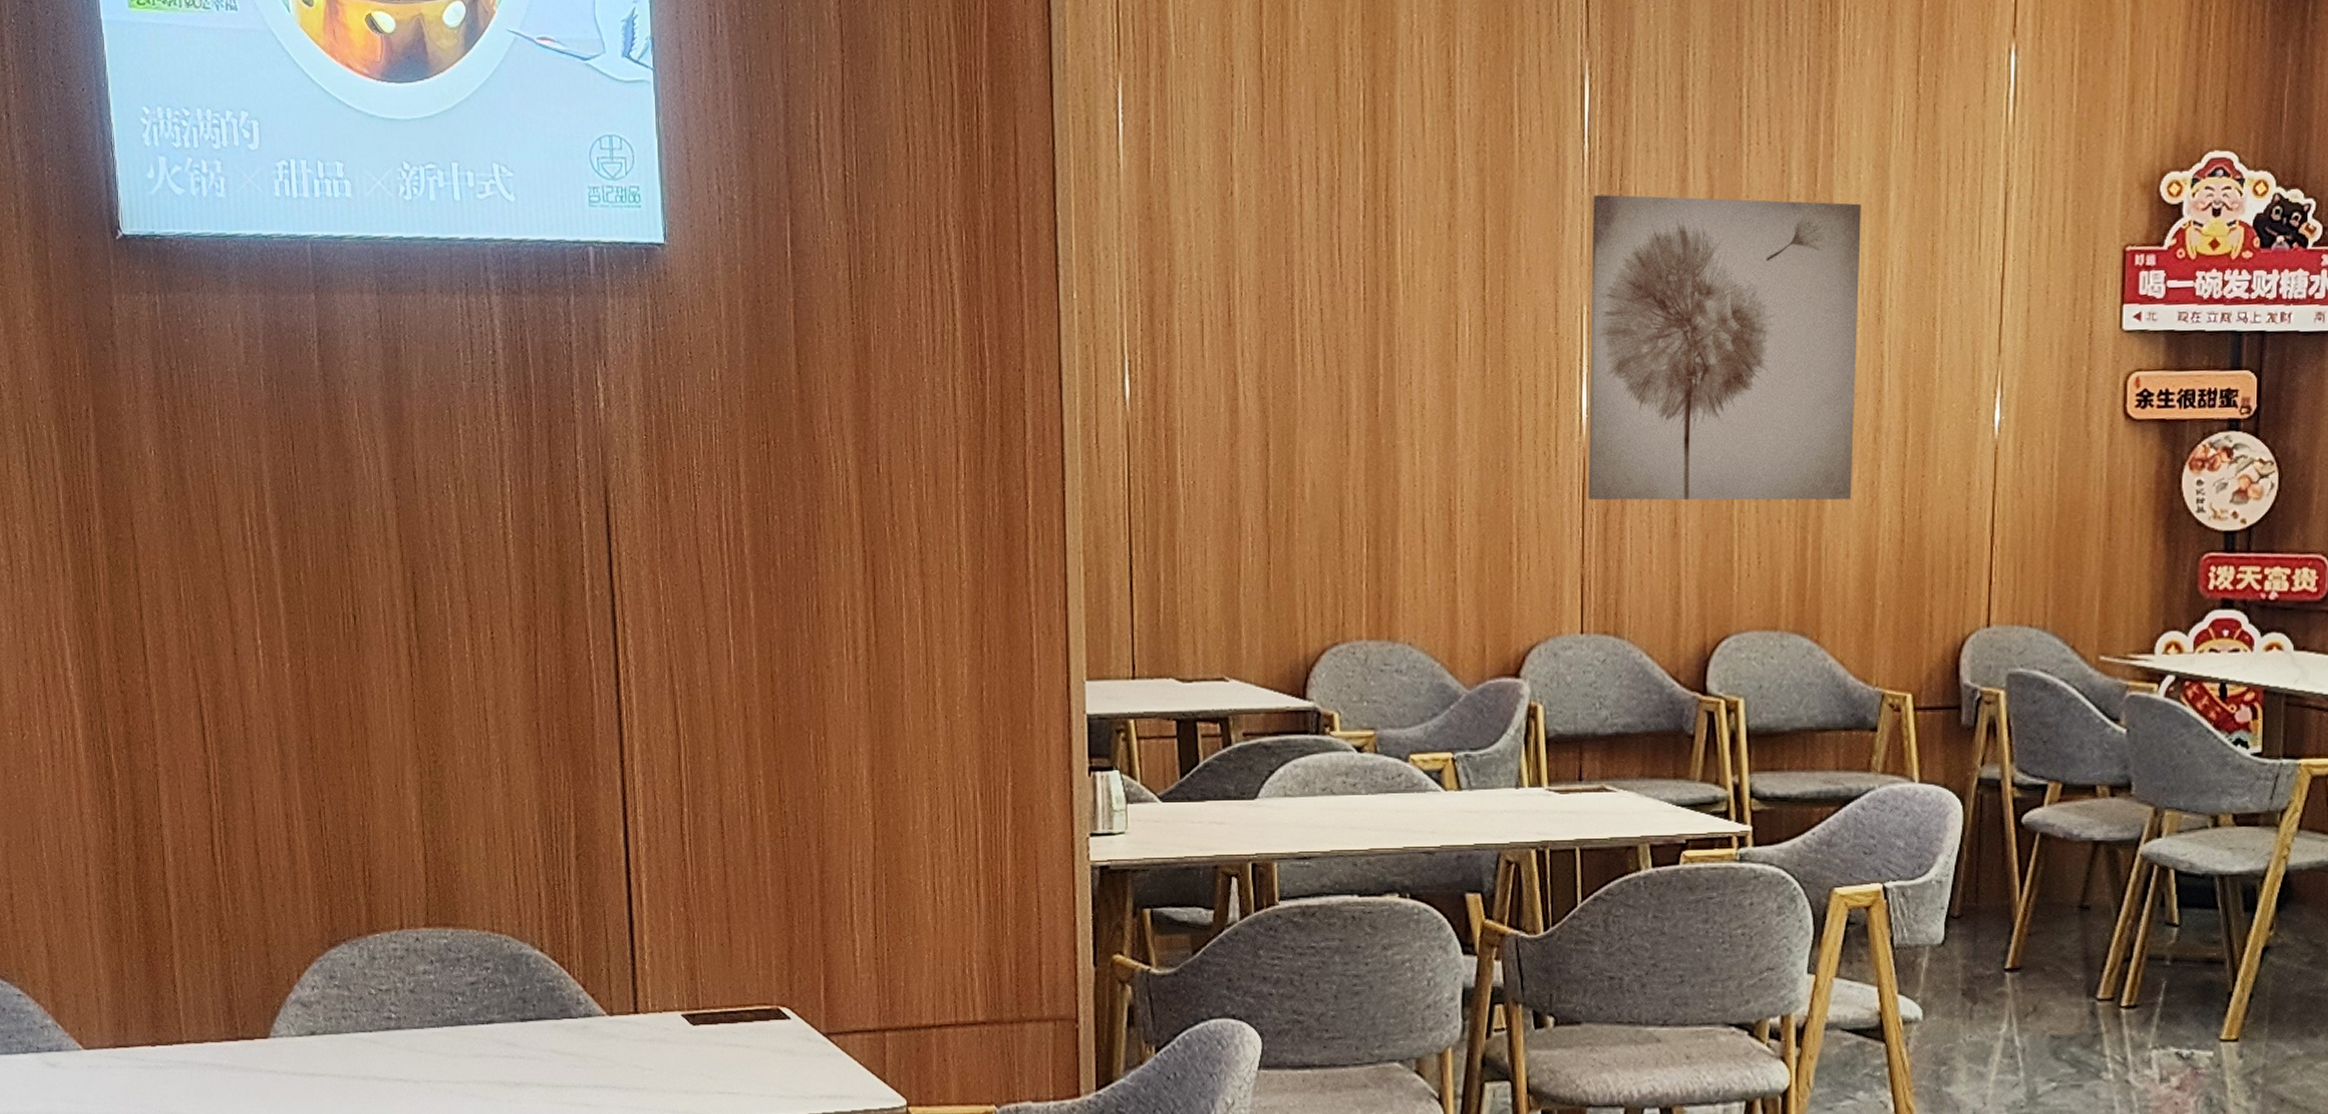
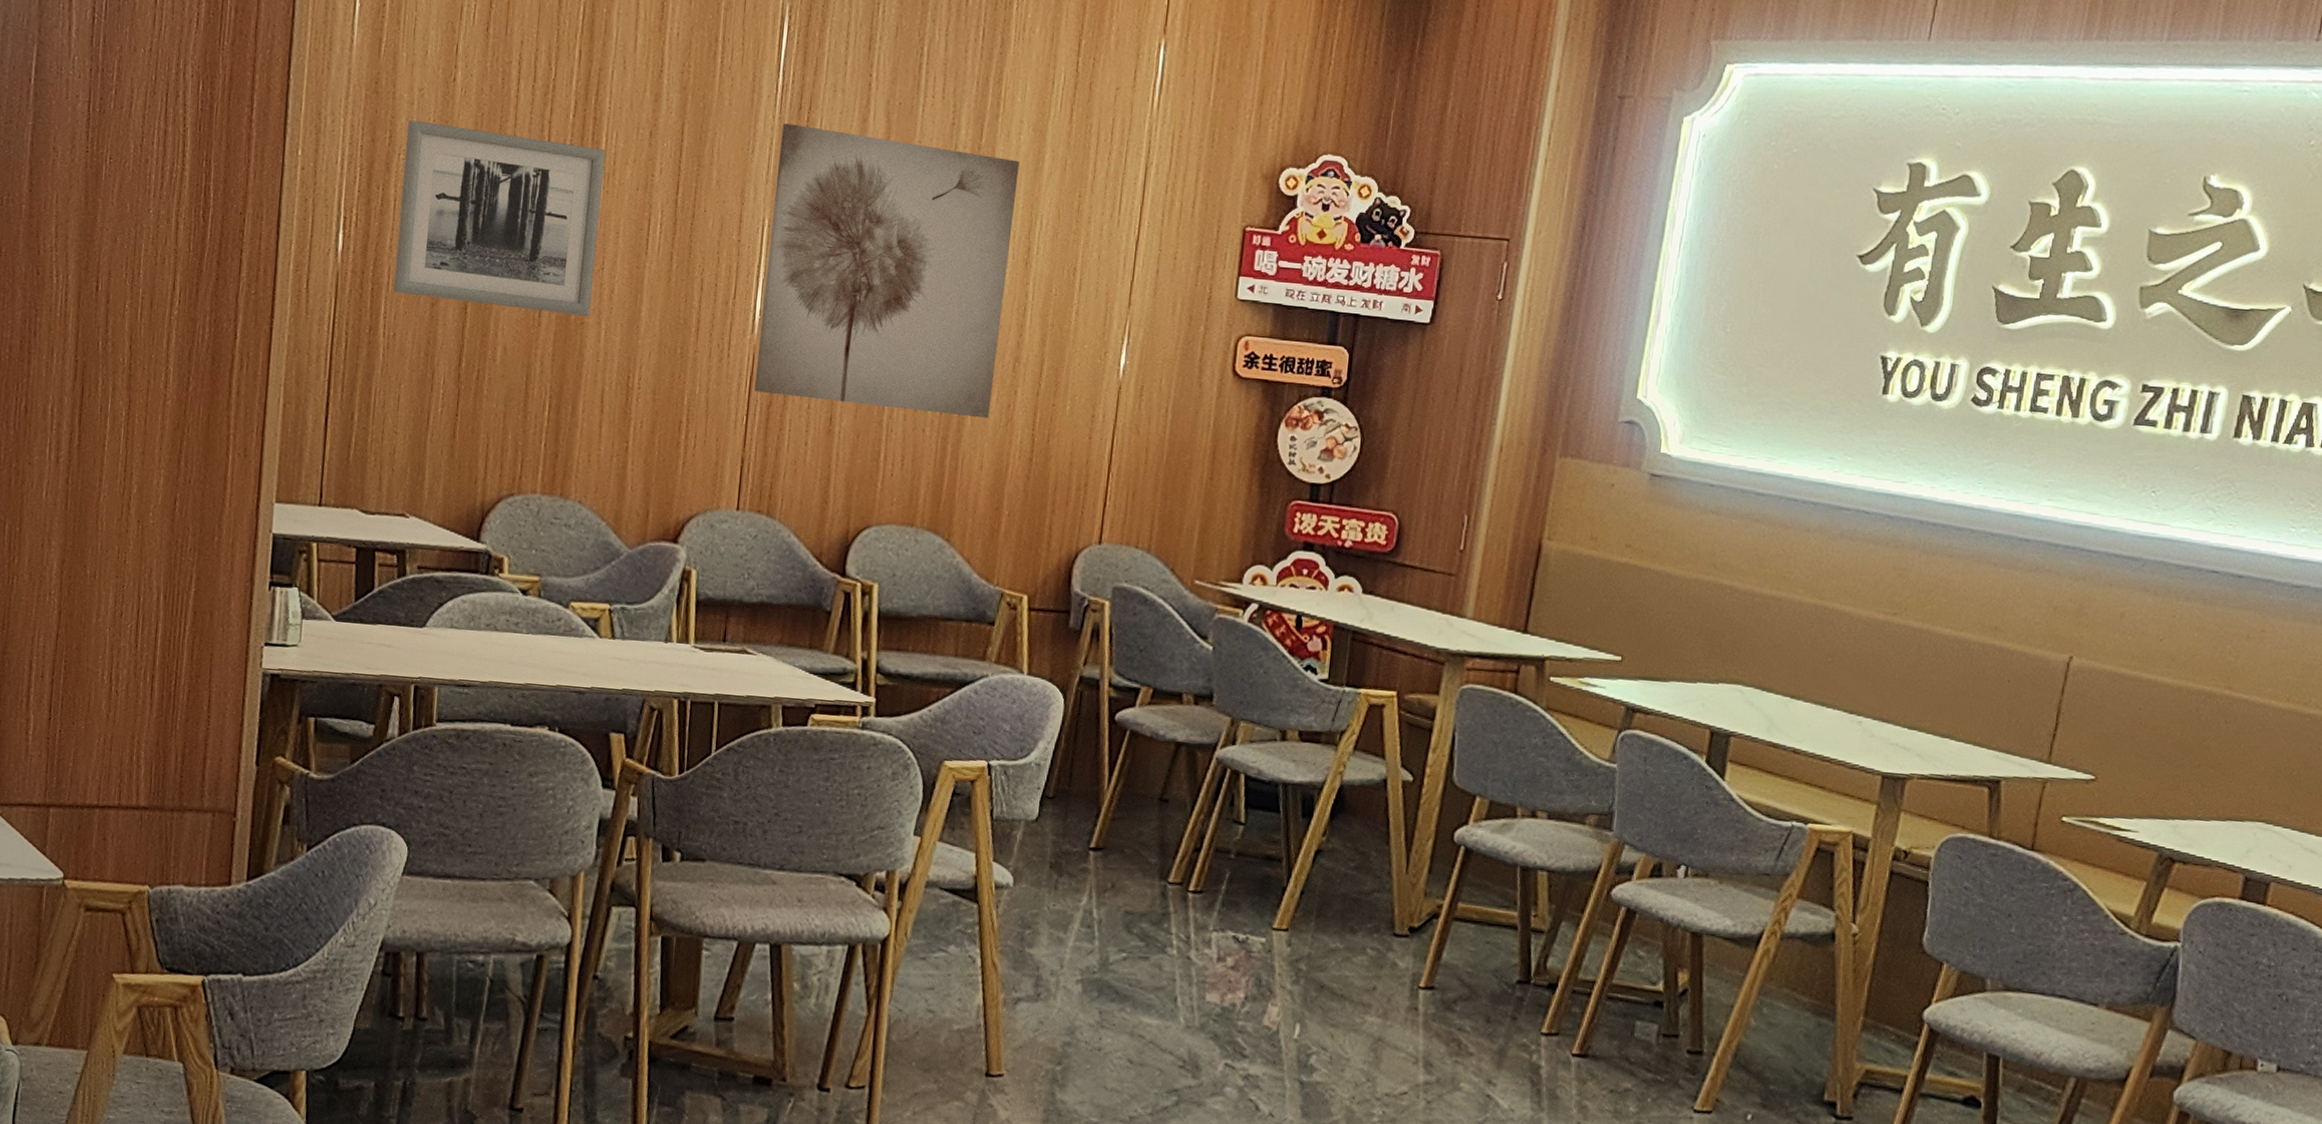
wall art: none [1186,244,1402,439] -> present [393,120,606,316]

